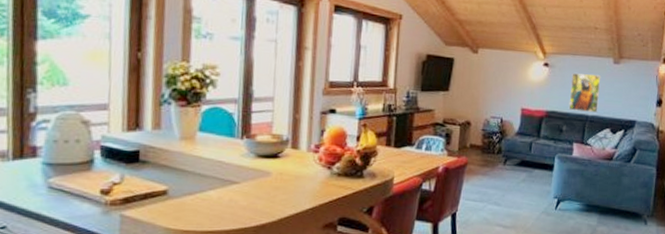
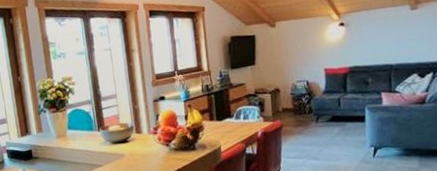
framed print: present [568,73,601,112] -> none [369,24,402,63]

